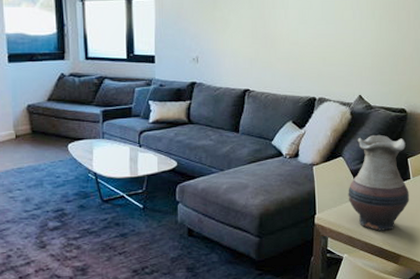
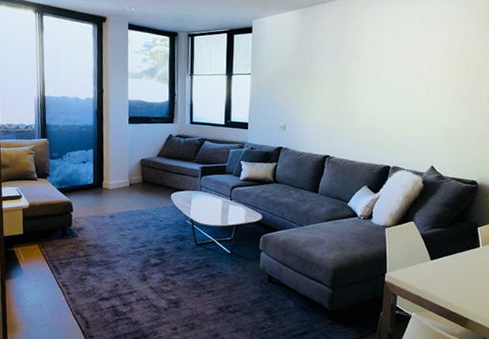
vase: present [348,134,409,231] -> none [418,203,478,294]

